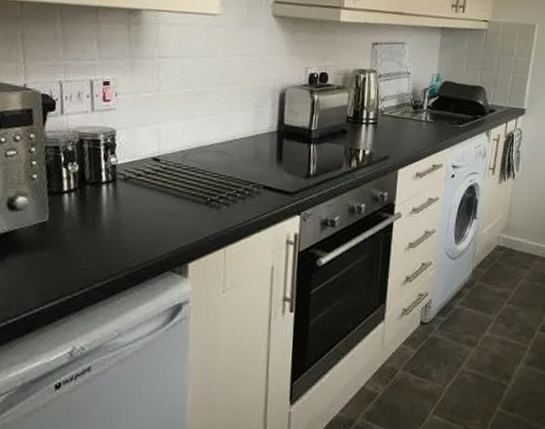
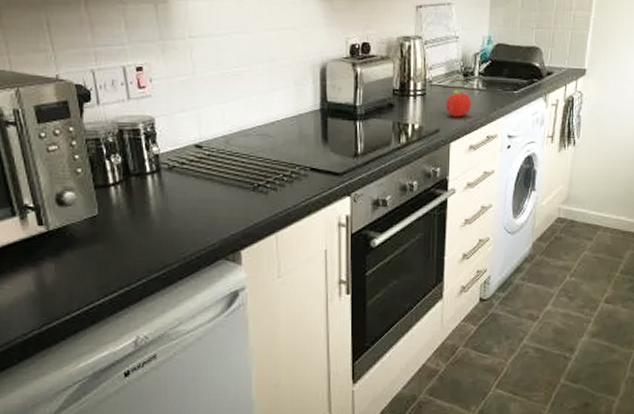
fruit: none [395,120,419,146] -> present [445,89,471,118]

